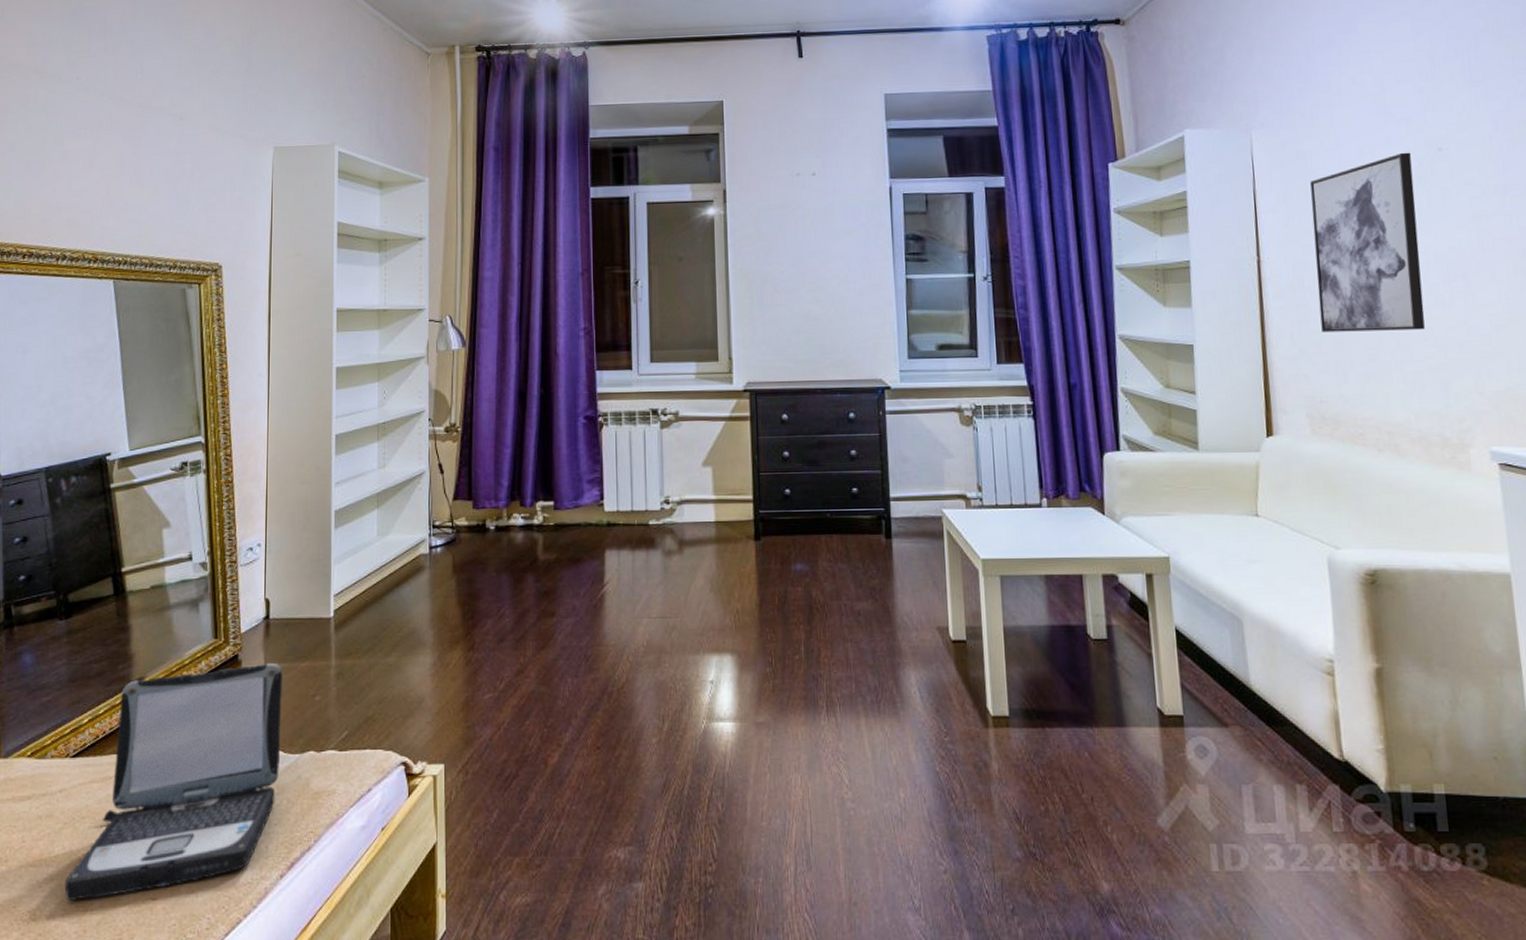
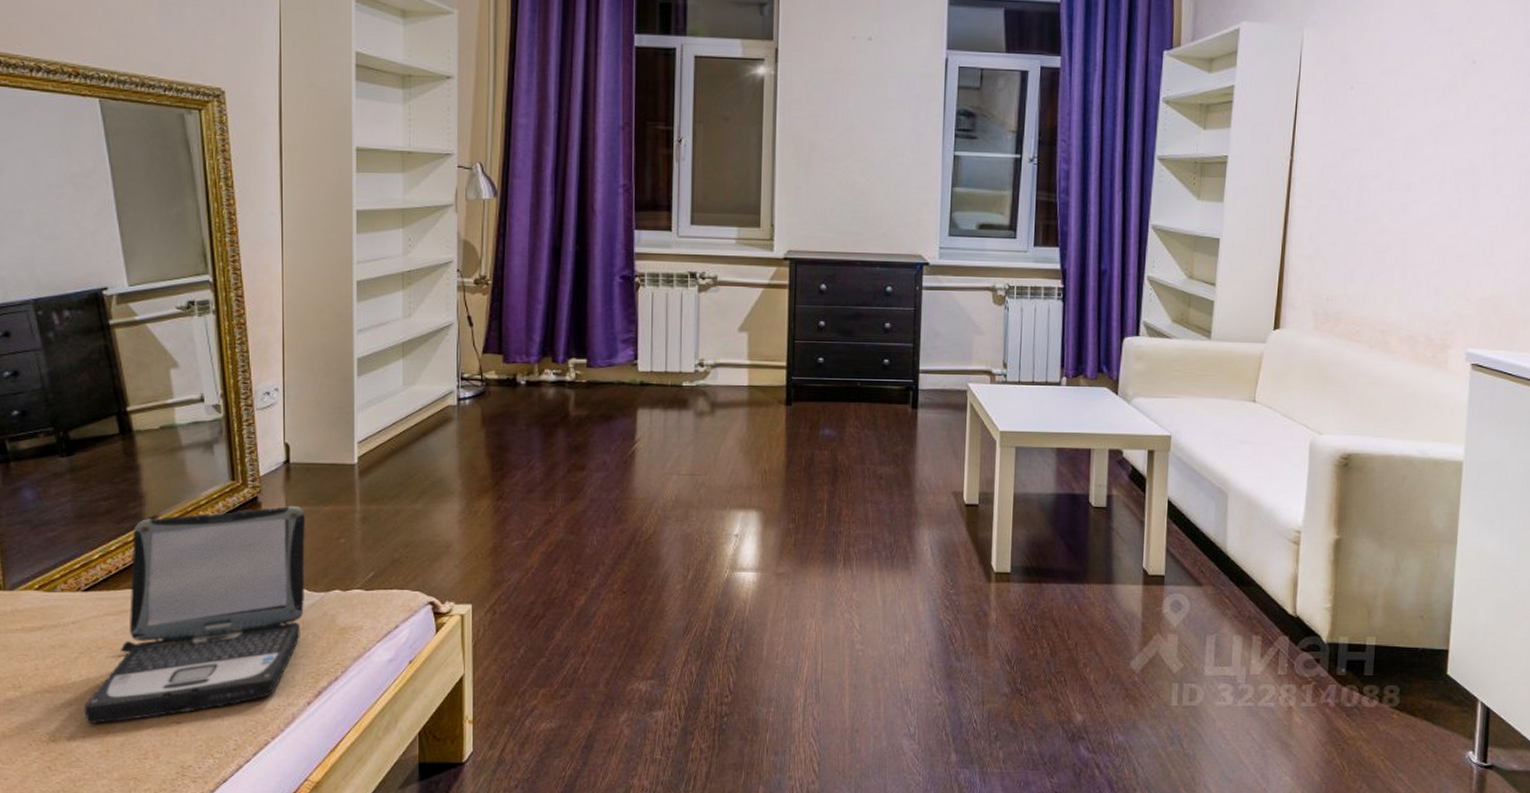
wall art: present [1310,152,1425,332] -> none [1338,62,1448,237]

